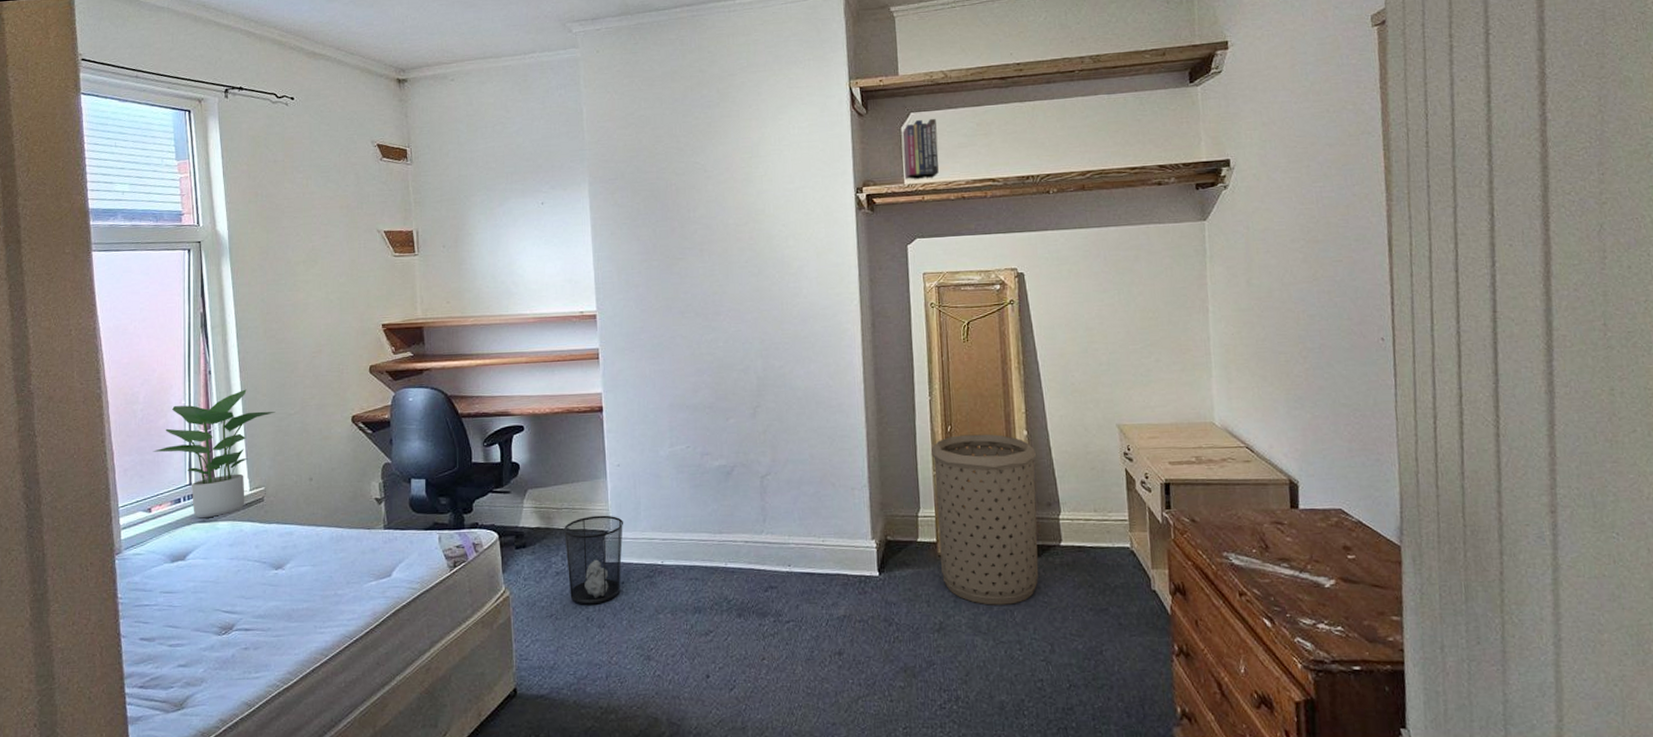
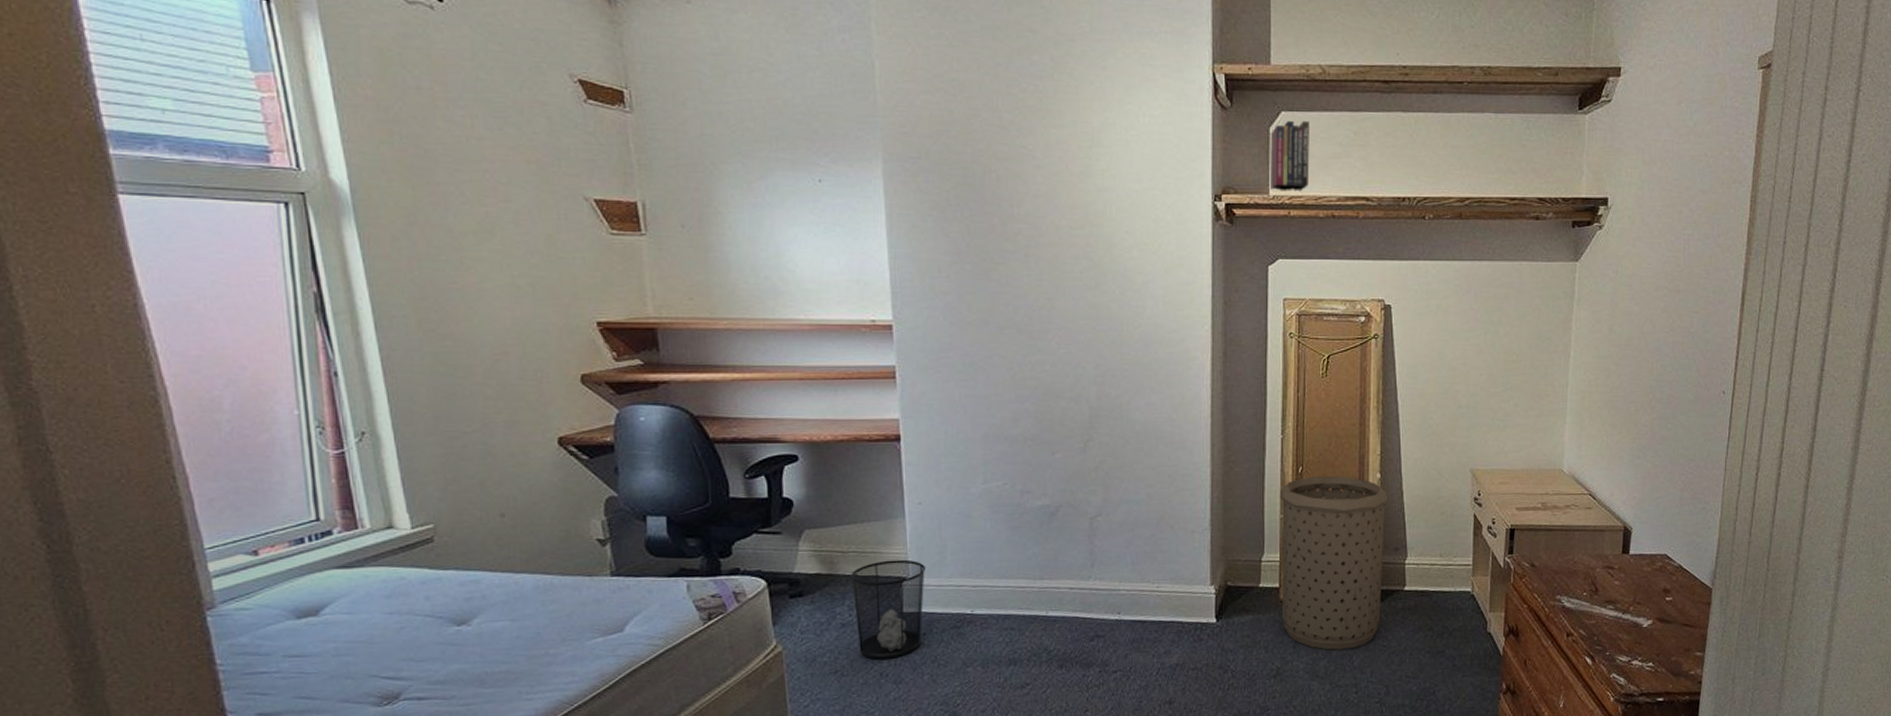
potted plant: present [152,389,275,519] -> none [252,398,443,563]

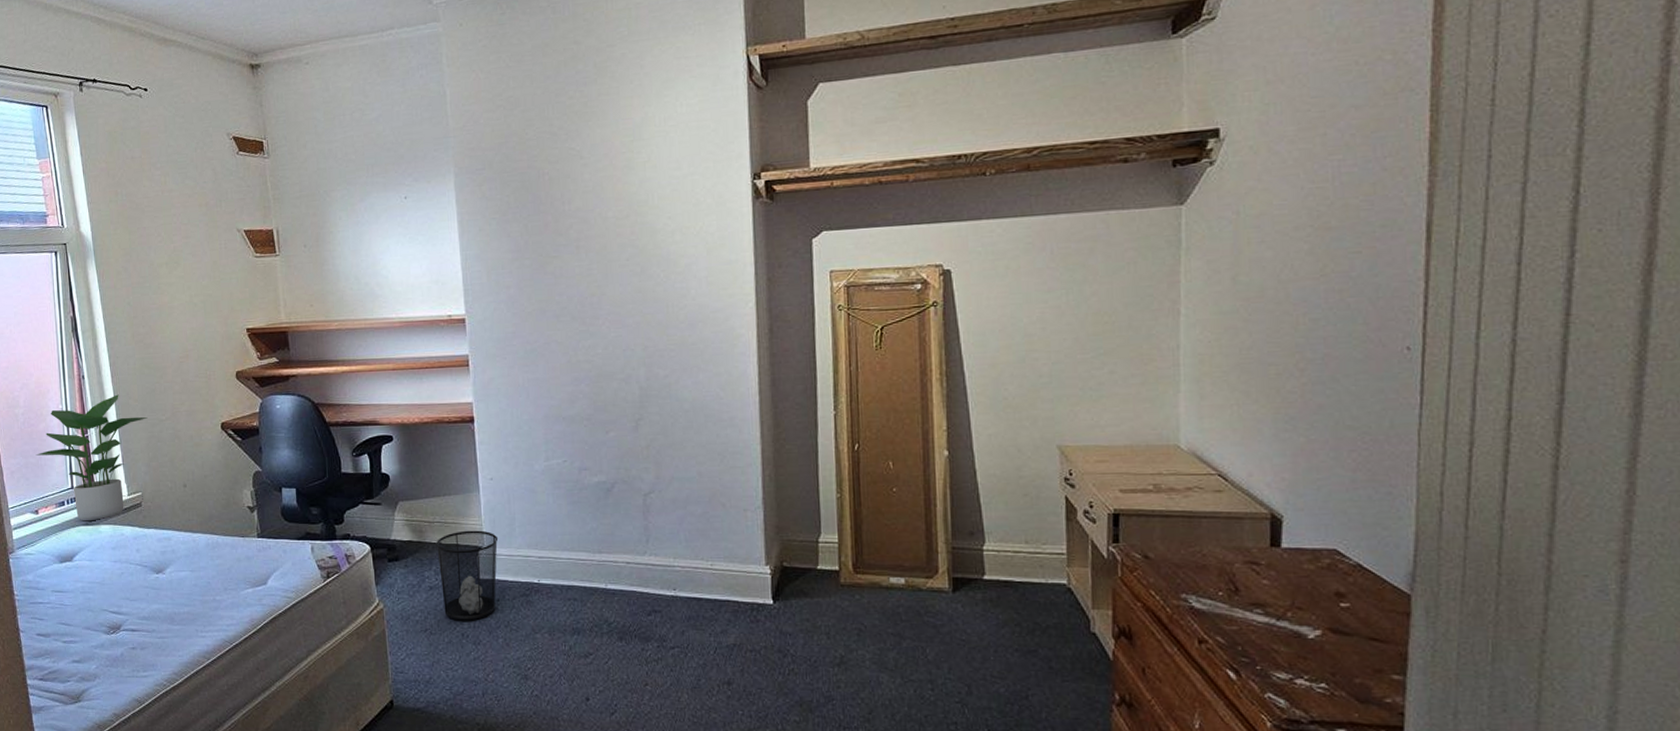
potted plant: none [252,398,443,563] -> present [35,394,148,521]
books: present [1269,120,1310,192] -> none [808,88,852,163]
laundry basket: present [1279,476,1389,650] -> none [834,453,959,641]

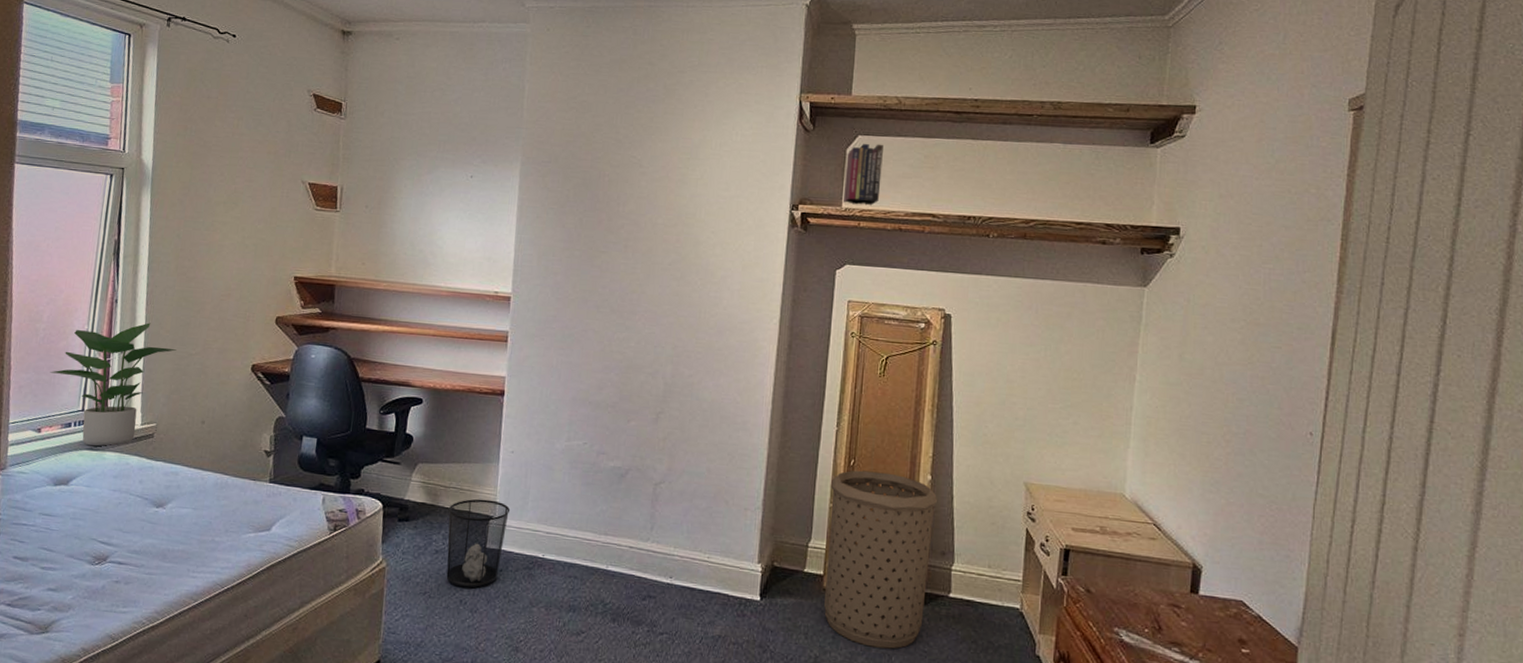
books: none [808,88,852,163] -> present [842,143,883,206]
laundry basket: none [834,453,959,641] -> present [824,470,938,649]

